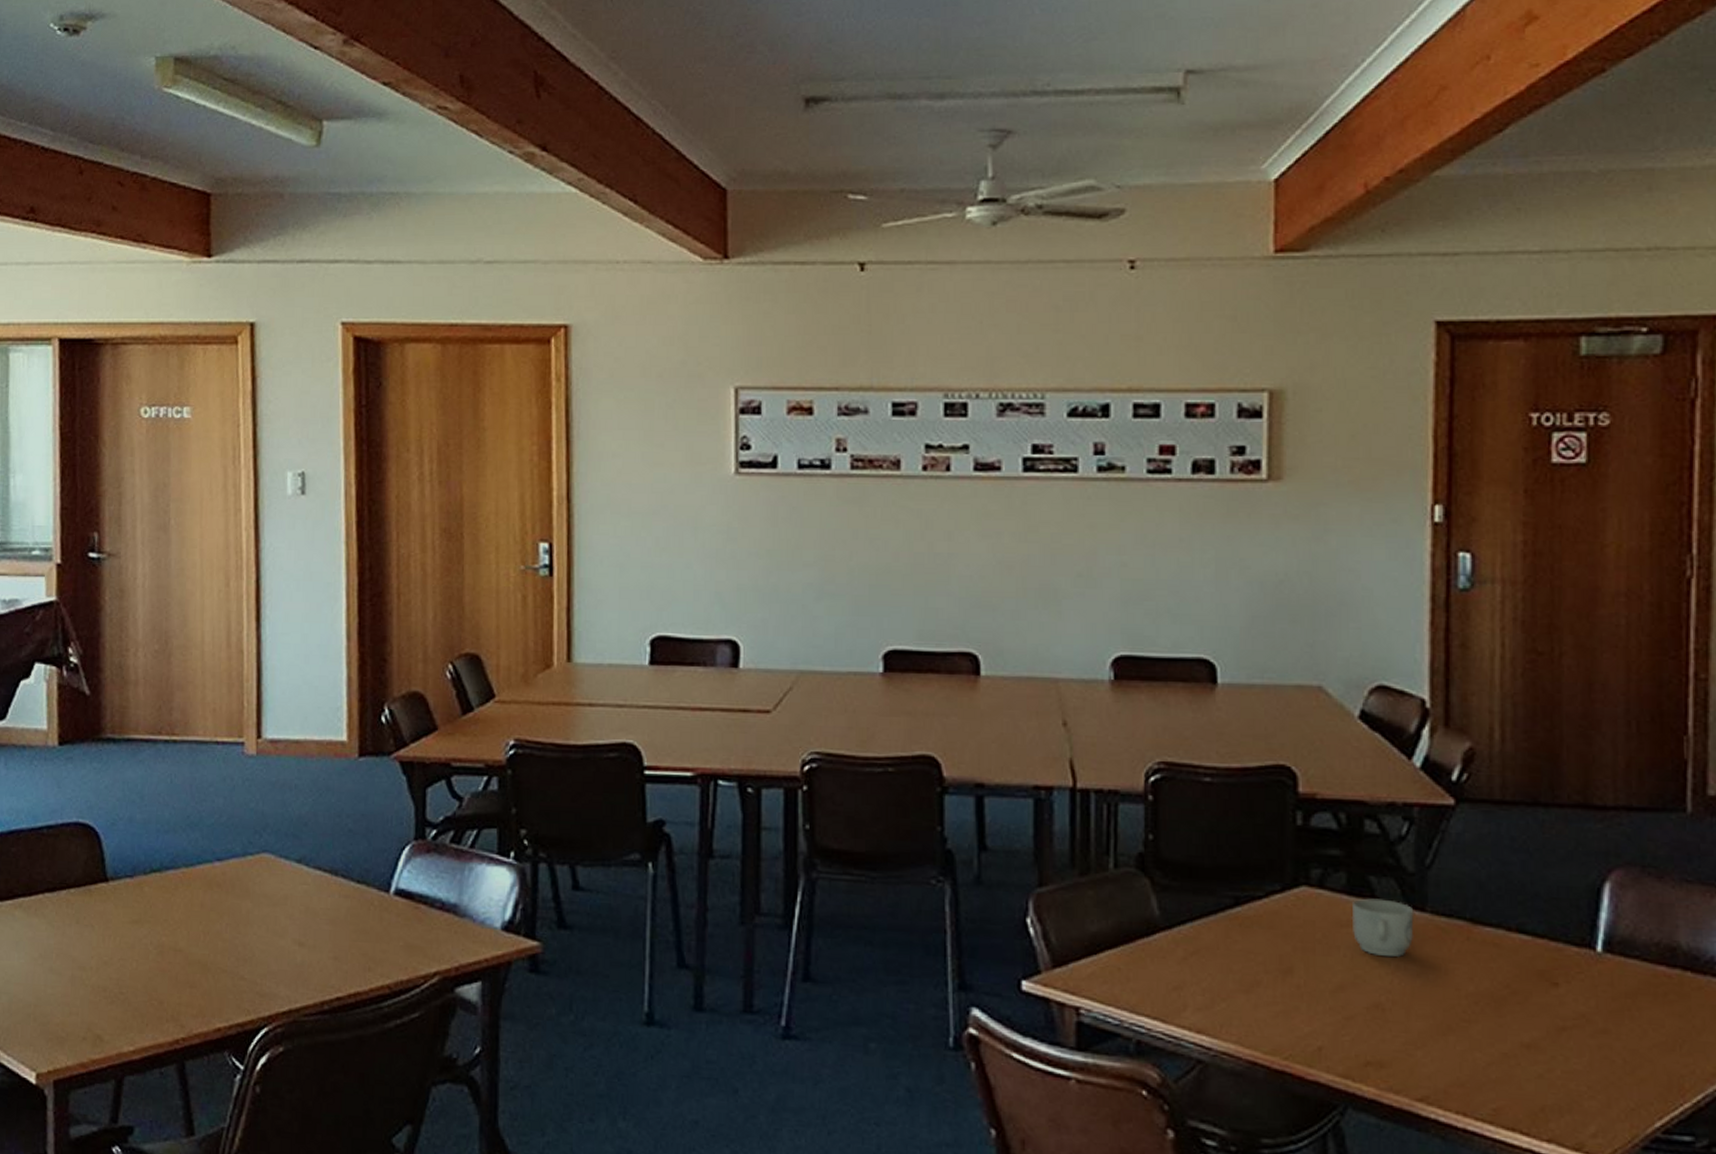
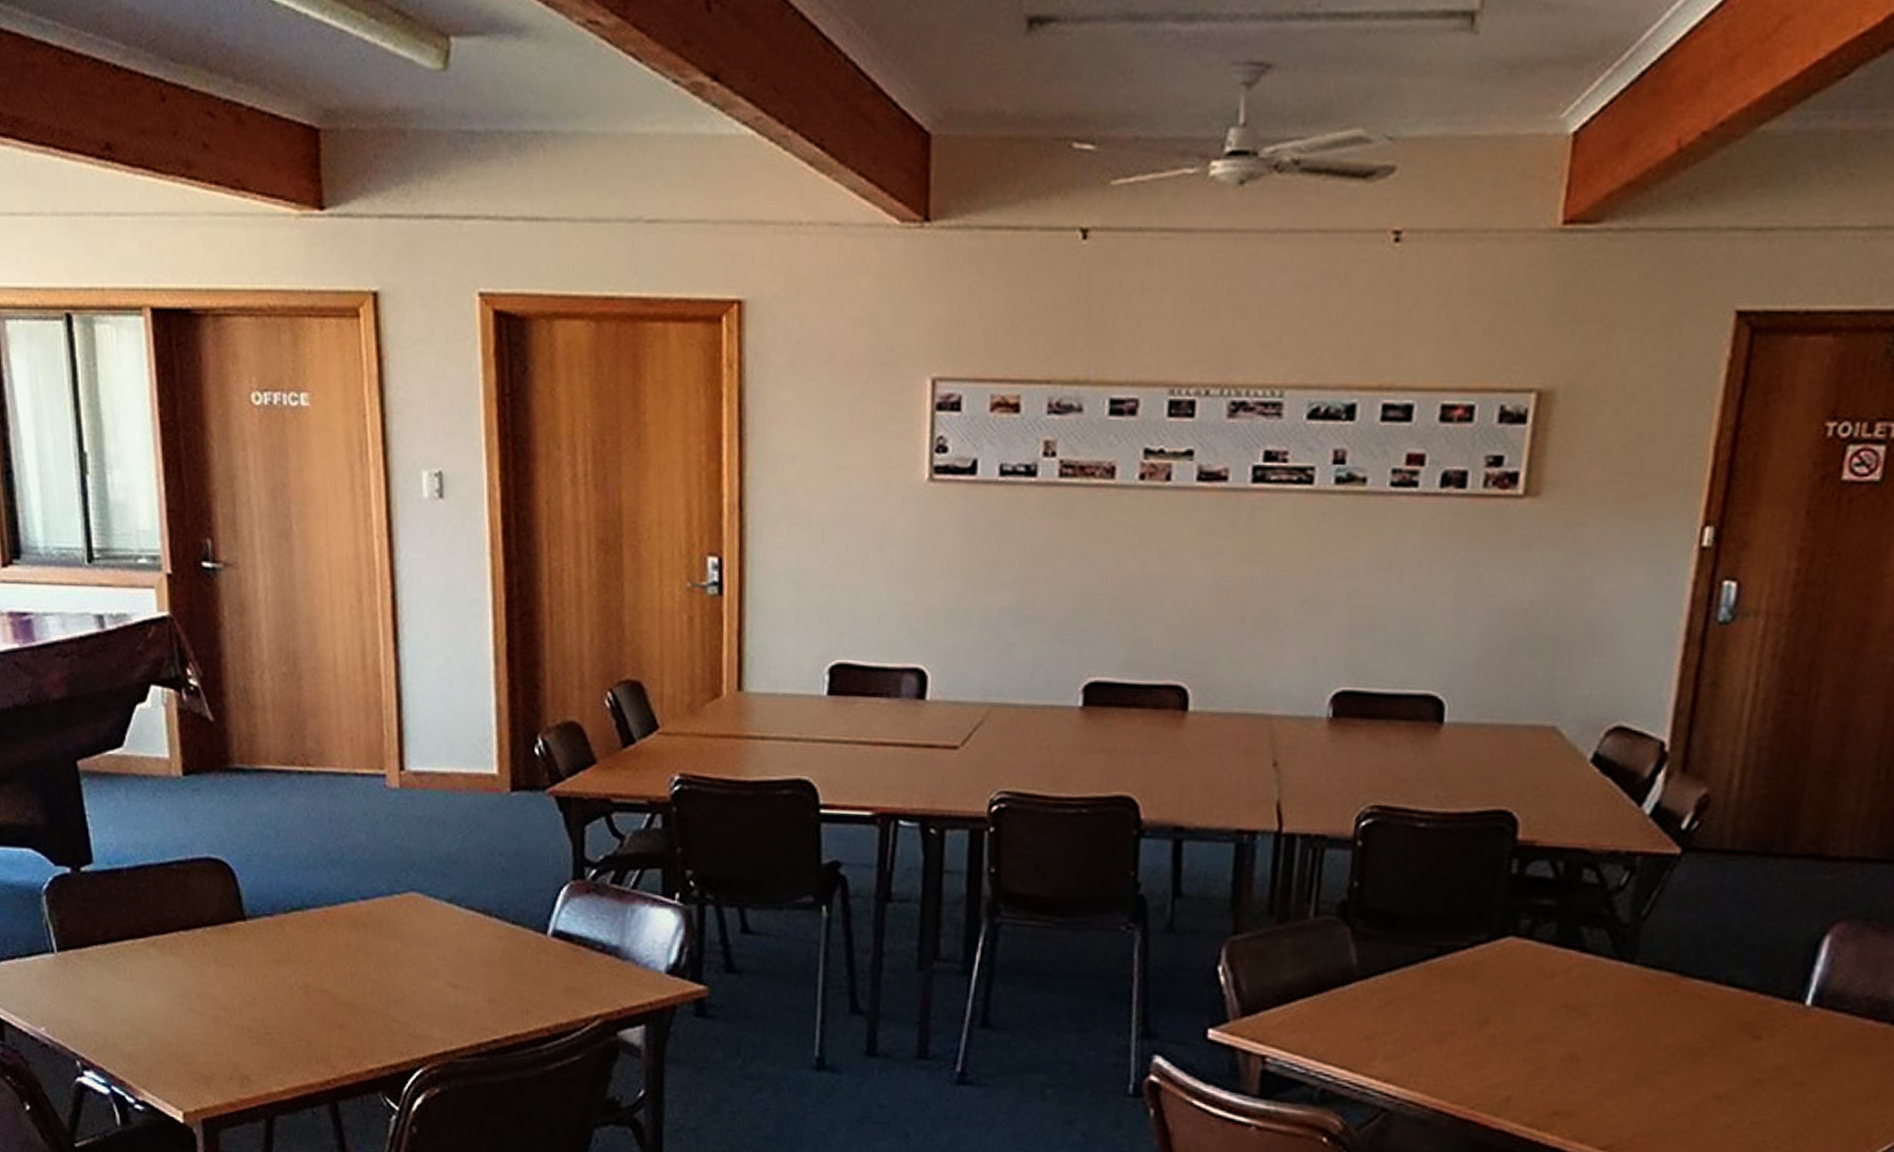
mug: present [1351,898,1414,957] -> none [1556,949,1623,1009]

